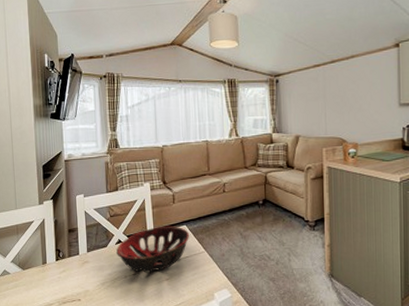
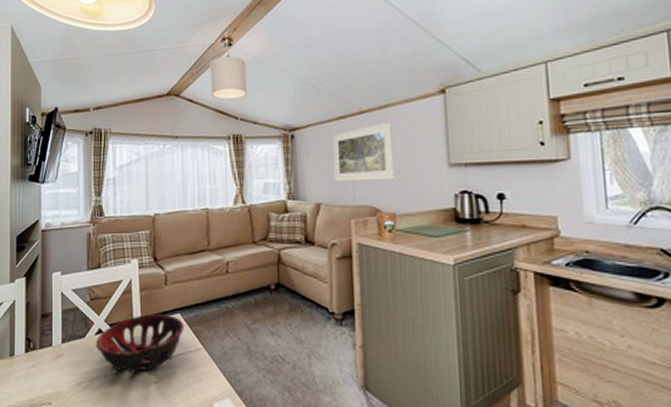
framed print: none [309,69,358,118] -> present [331,121,395,182]

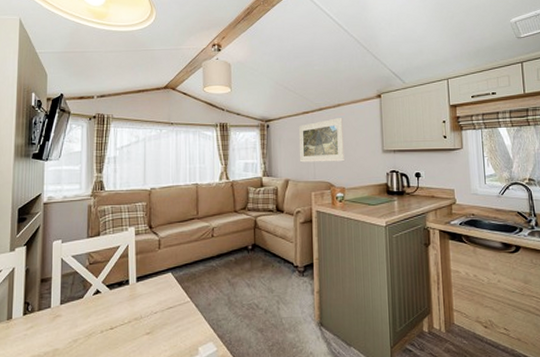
decorative bowl: present [96,313,185,373] -> none [93,273,175,327]

